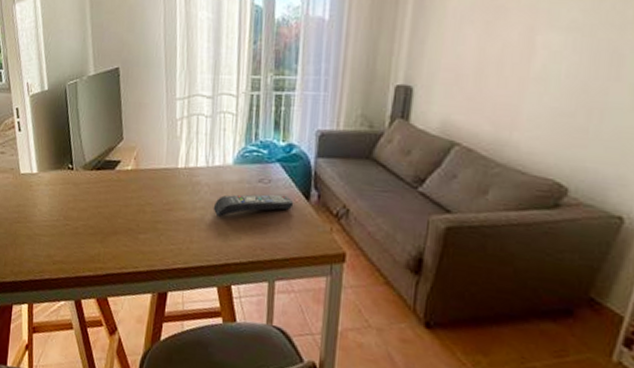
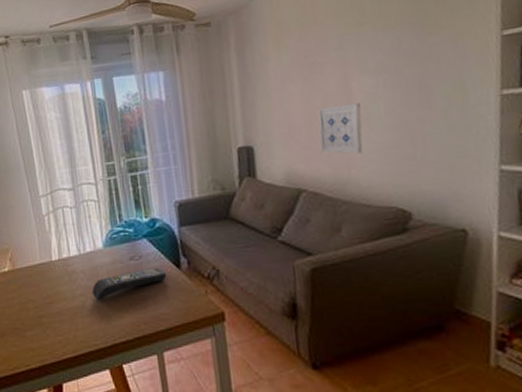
wall art: none [485,58,541,115] -> present [318,103,363,154]

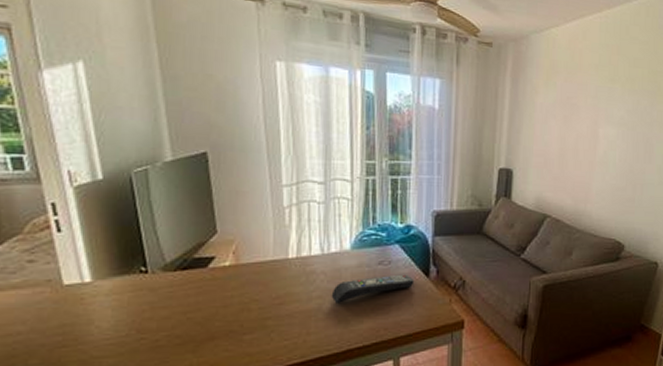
wall art: present [318,103,363,154] -> none [567,146,603,191]

